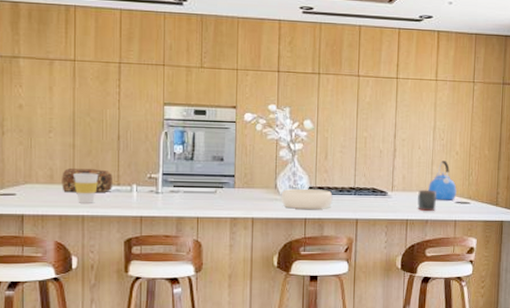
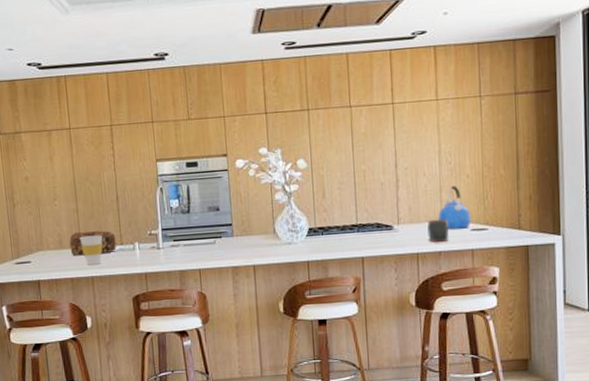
bowl: present [281,188,333,209] -> none [280,229,335,253]

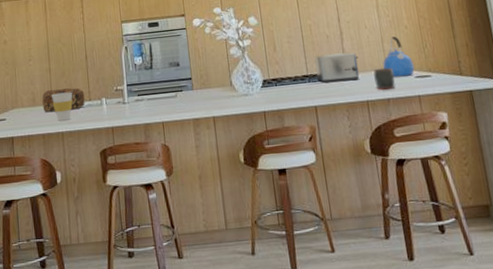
toaster: none [366,201,414,234] -> present [314,52,360,84]

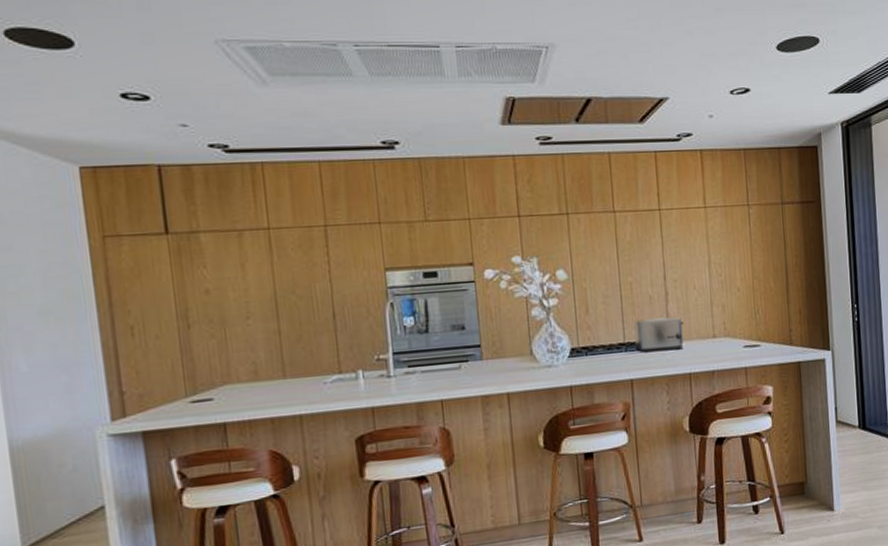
bread loaf: present [42,88,85,112] -> none [268,356,333,389]
cup: present [51,92,73,121] -> none [282,361,315,401]
mug: present [373,67,395,90] -> none [699,335,722,361]
kettle: present [382,36,415,77] -> none [709,299,744,347]

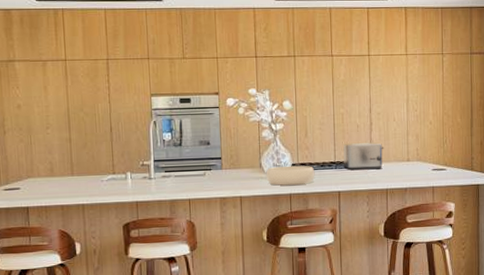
bowl: none [538,349,601,377] -> present [266,165,315,186]

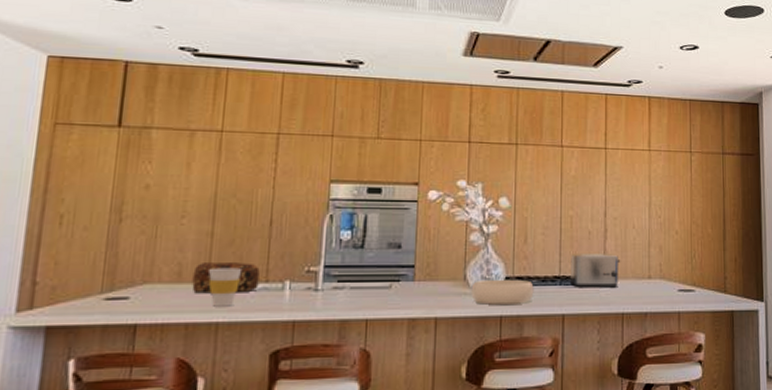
bread loaf: none [61,160,108,183] -> present [192,263,260,292]
cup: none [71,164,95,193] -> present [207,267,243,307]

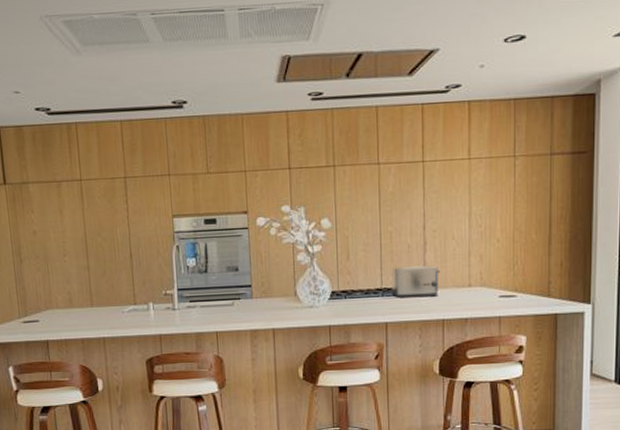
bread loaf: present [192,263,260,292] -> none [80,289,130,315]
cup: present [207,267,243,307] -> none [90,294,116,325]
bowl: present [471,279,534,305] -> none [302,293,358,316]

